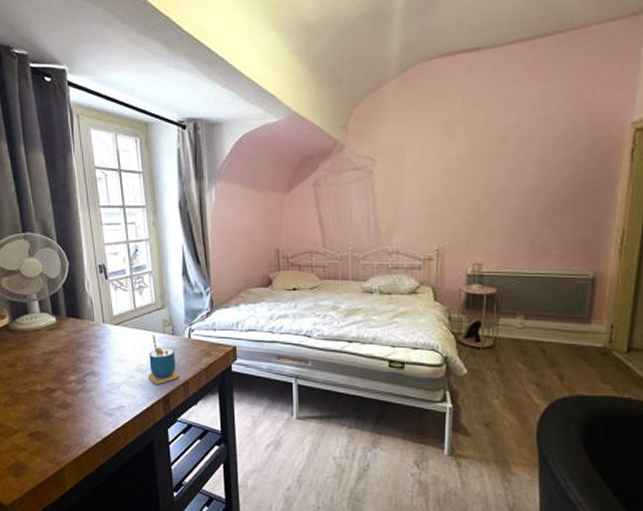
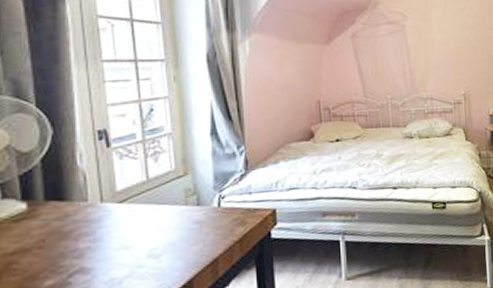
cup: present [148,335,179,384] -> none [164,208,206,270]

